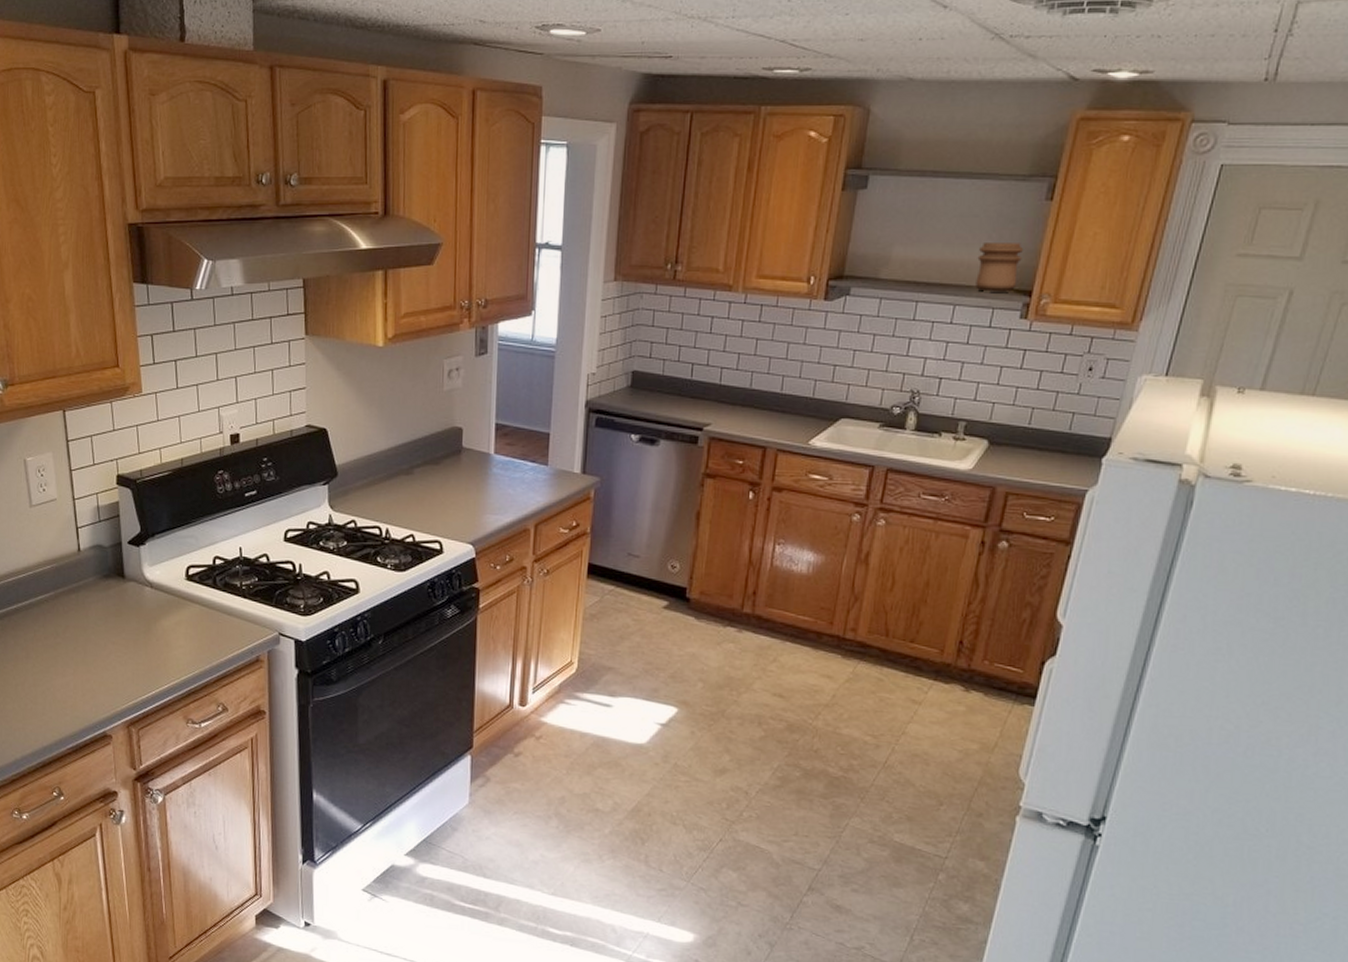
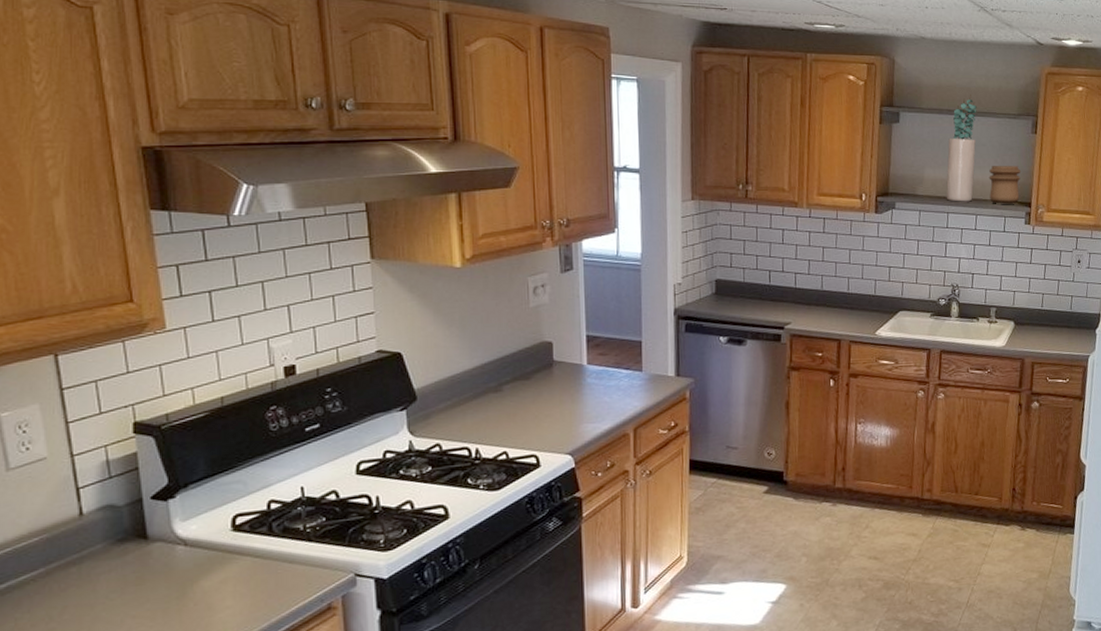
vase: none [917,149,973,288] -> present [946,93,977,202]

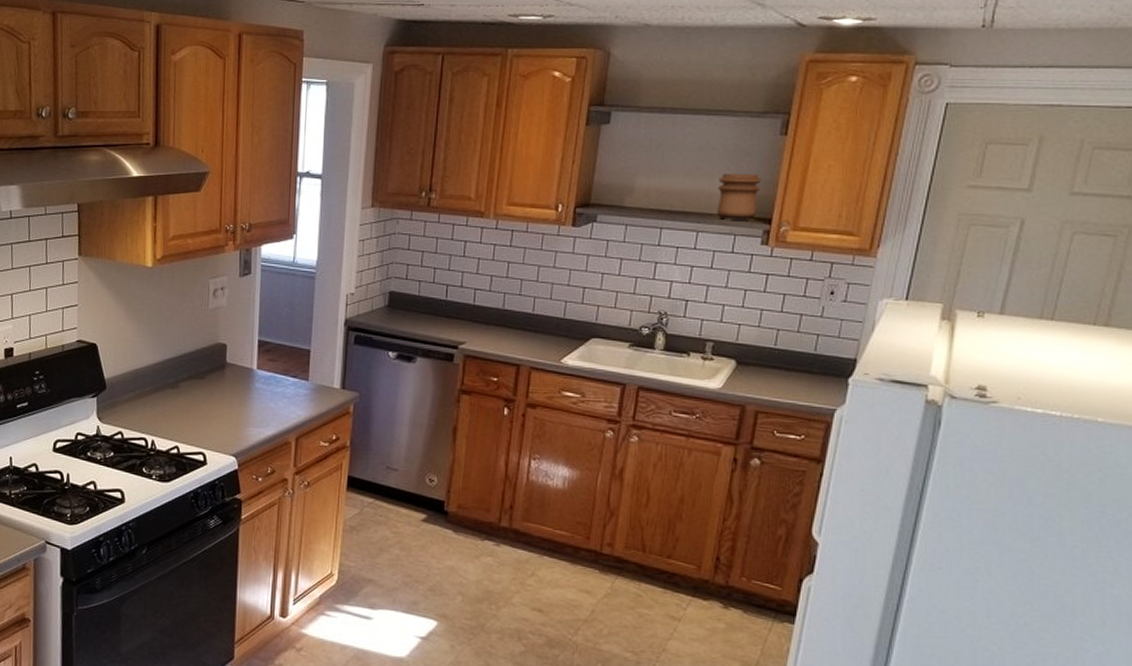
vase: present [946,93,977,202] -> none [660,88,710,216]

